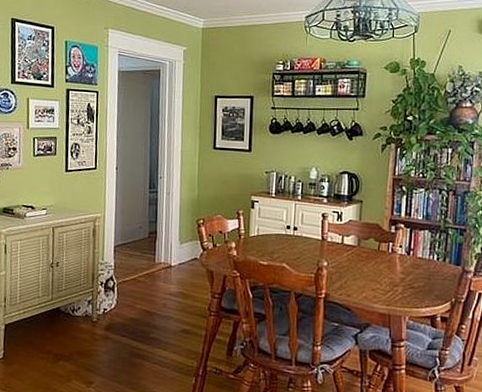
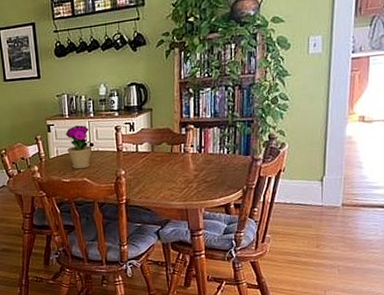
flower pot: none [268,206,296,253] -> present [65,125,93,169]

